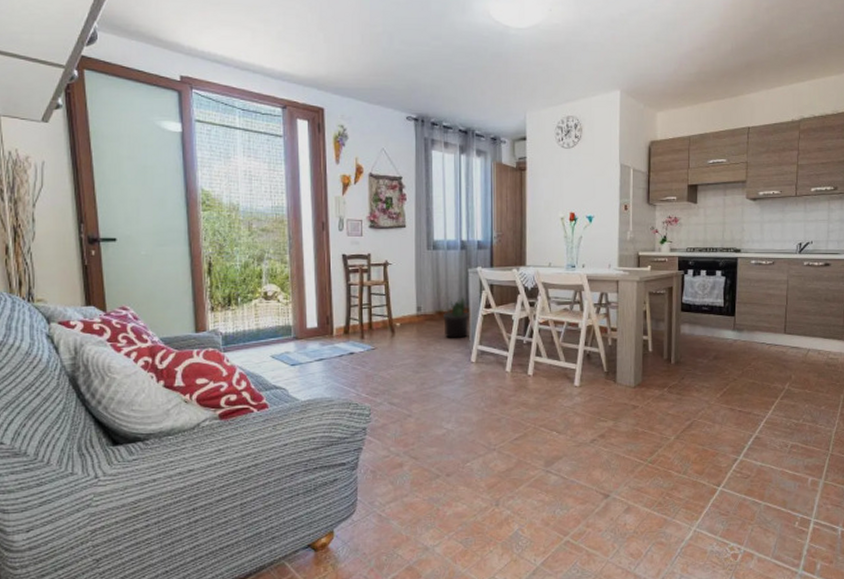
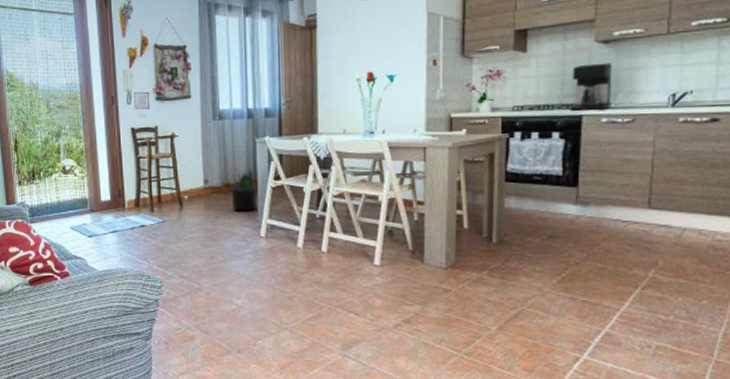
coffee maker: none [729,216,759,255] -> present [570,62,612,112]

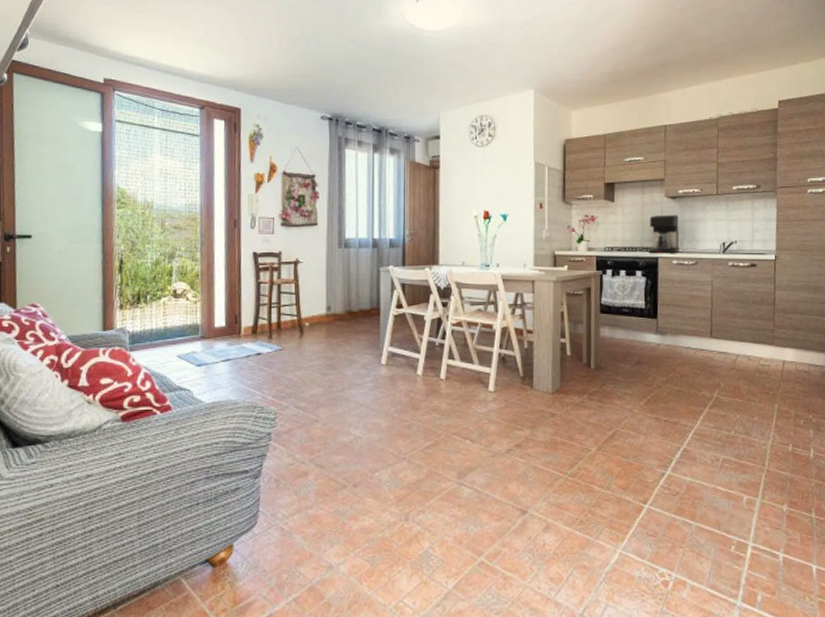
planter: present [229,166,259,213] -> none [353,294,381,340]

